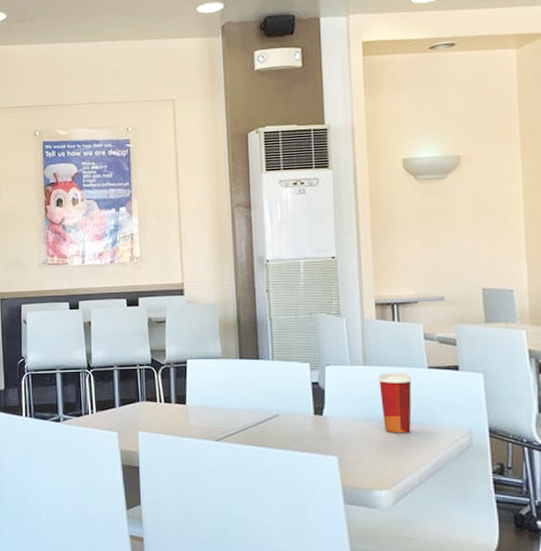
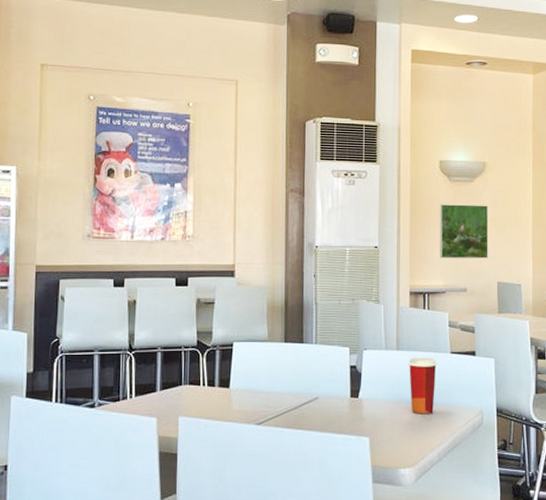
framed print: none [405,203,469,266] -> present [439,204,489,259]

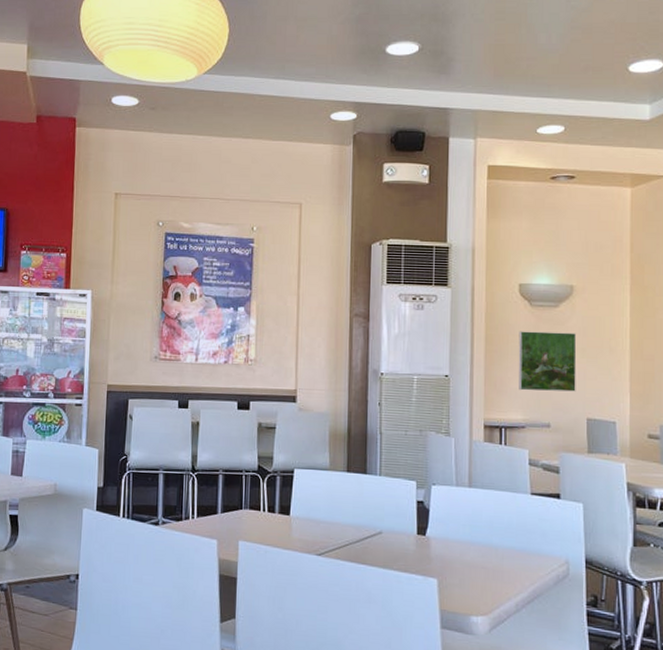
paper cup: present [408,357,437,414] -> none [481,496,515,559]

